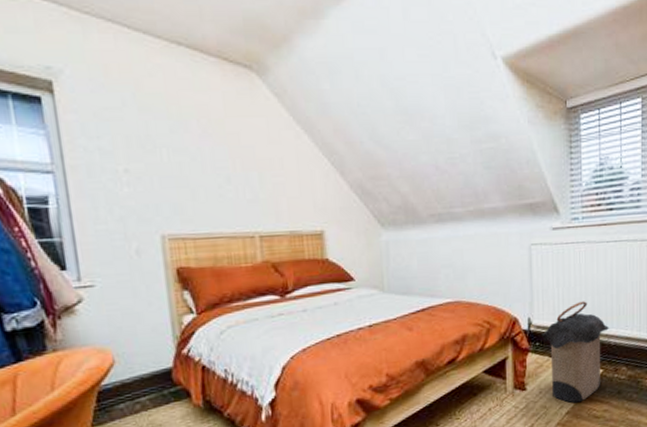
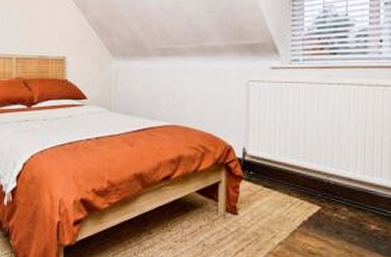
laundry hamper: present [540,301,610,403] -> none [255,138,330,236]

